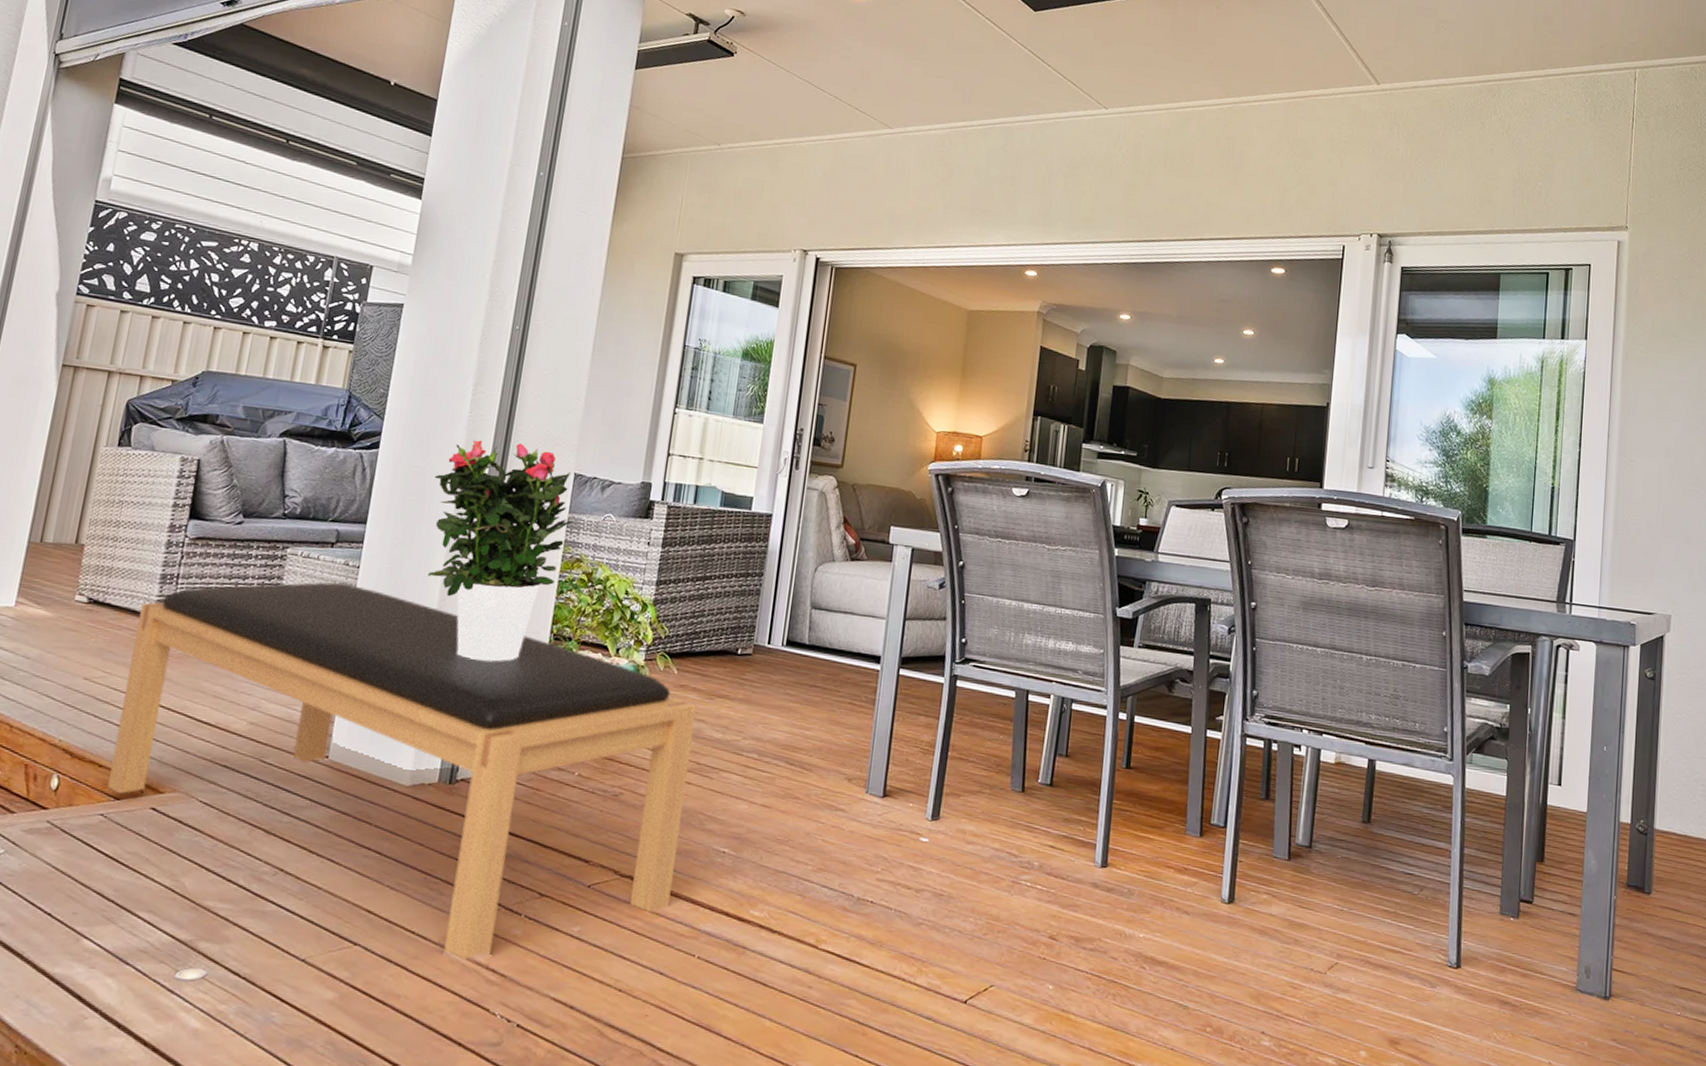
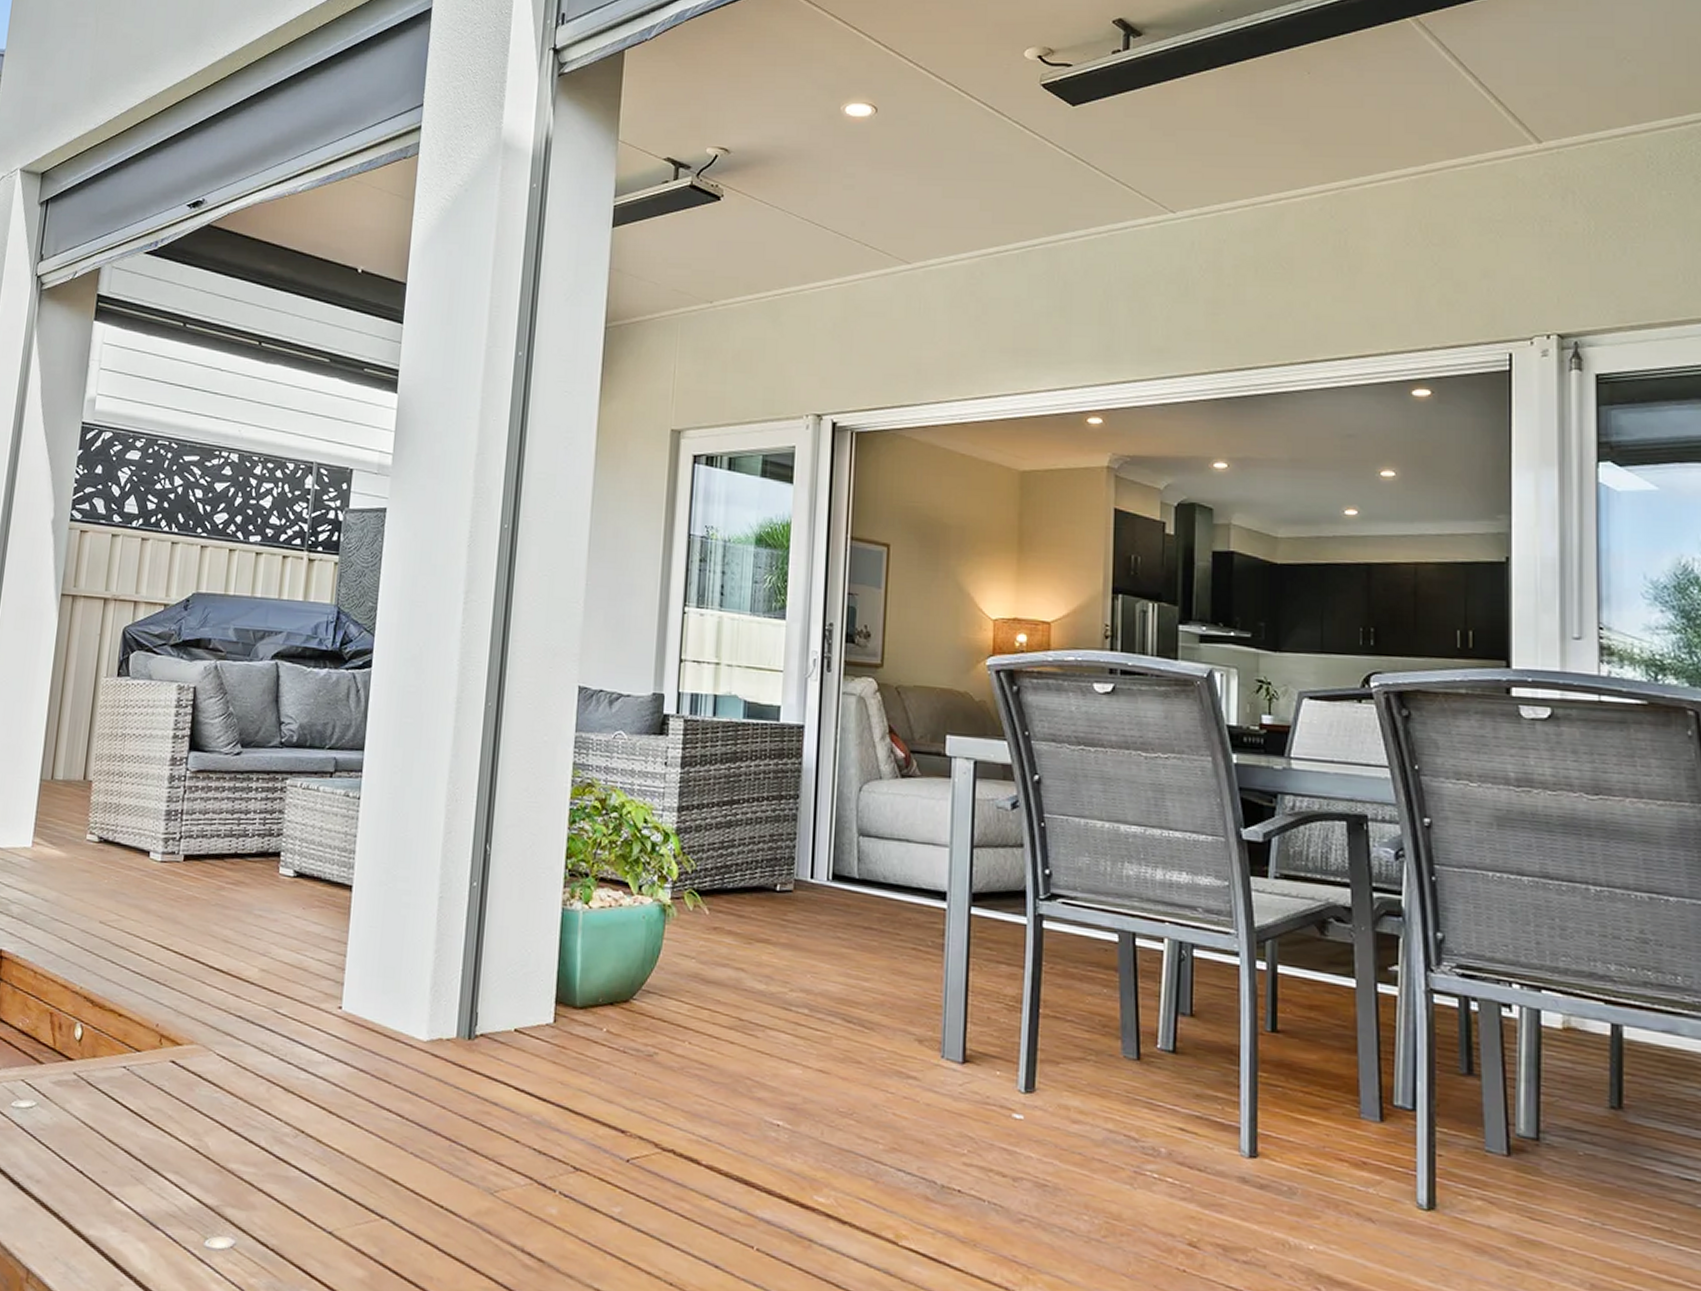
bench: present [107,582,696,960] -> none [128,815,733,1241]
potted flower: present [428,440,573,662] -> none [431,653,581,902]

